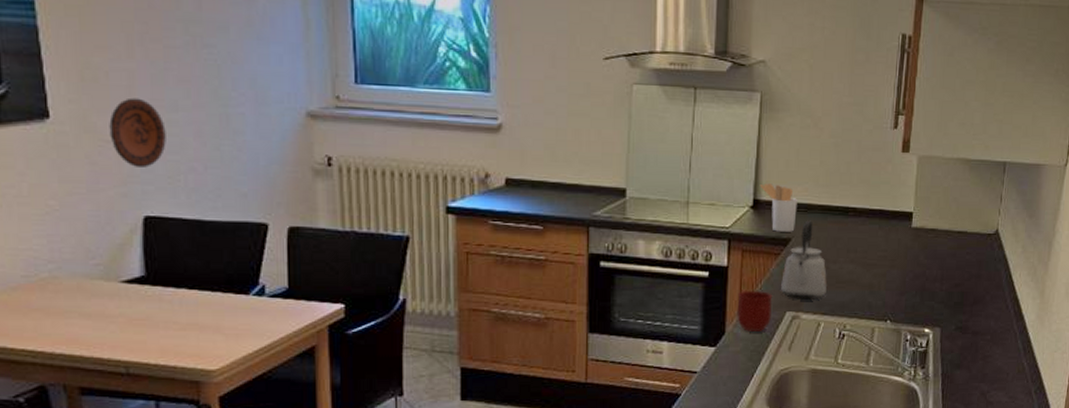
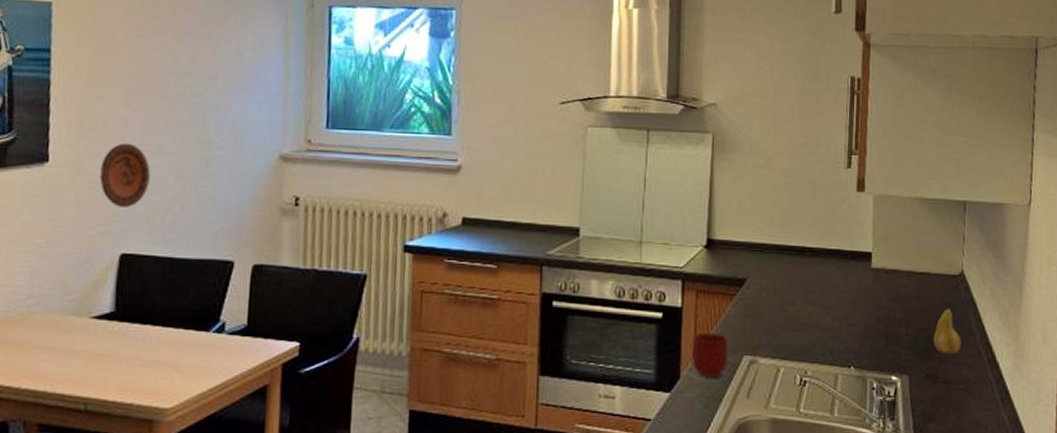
utensil holder: present [759,183,797,232] -> none [713,223,752,272]
kettle: present [781,220,828,300] -> none [737,260,786,343]
fruit: none [965,265,992,308] -> present [933,308,962,355]

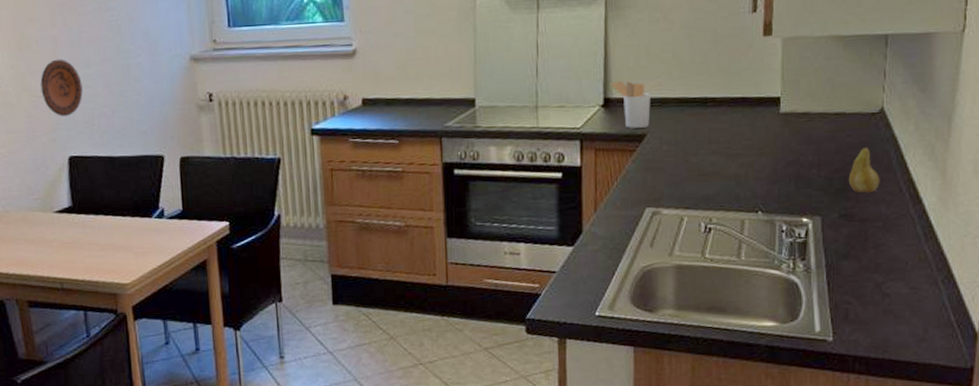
mug: present [692,333,729,377] -> none [593,189,631,230]
utensil holder: none [713,223,752,272] -> present [609,80,651,128]

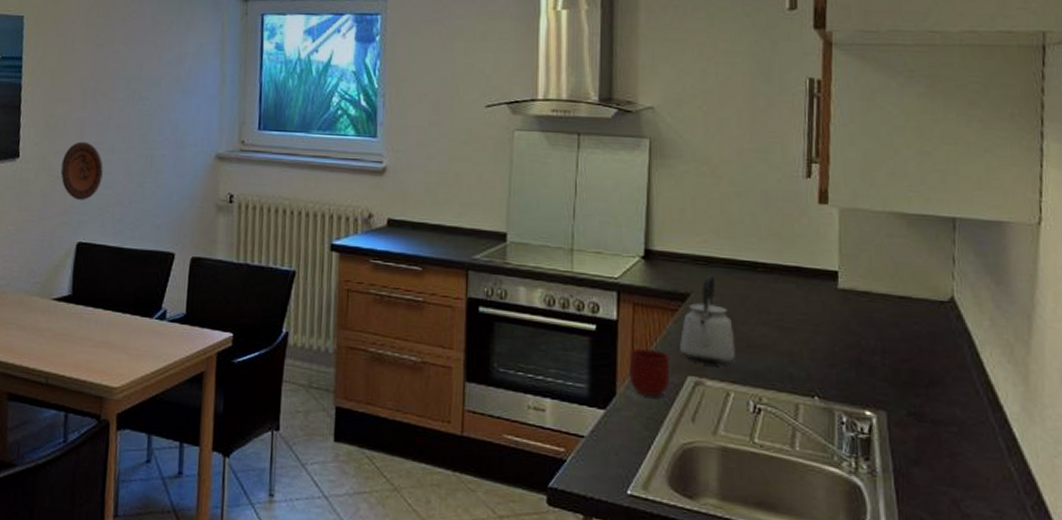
mug: none [593,189,631,230] -> present [629,349,671,397]
utensil holder: present [609,80,651,128] -> none [651,233,695,287]
kettle: none [638,114,689,195] -> present [680,274,736,365]
fruit: present [848,146,880,194] -> none [916,338,953,392]

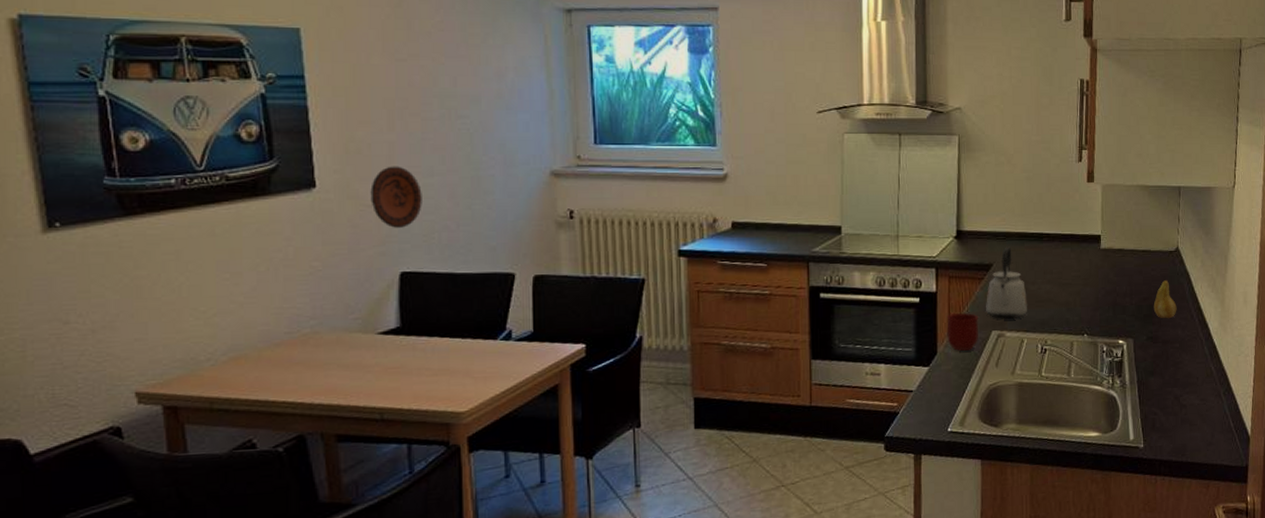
fruit: none [916,338,953,392] -> present [1153,279,1177,319]

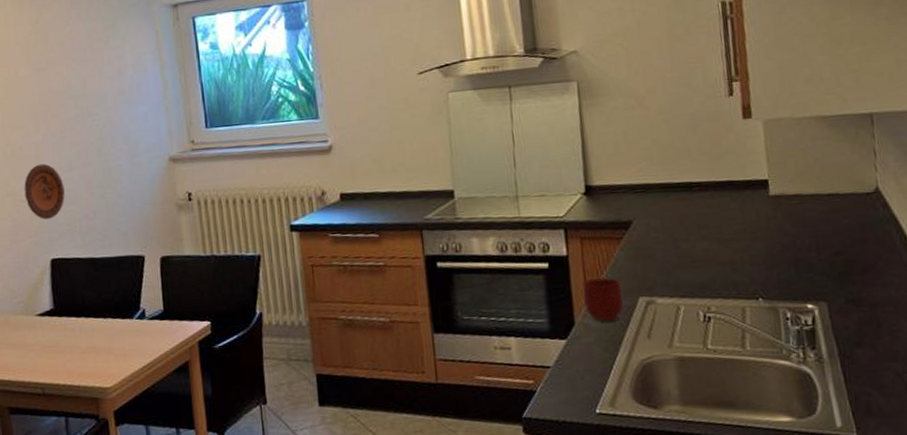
kettle: present [986,247,1028,319] -> none [628,200,682,284]
fruit: present [1153,279,1177,319] -> none [850,227,886,277]

